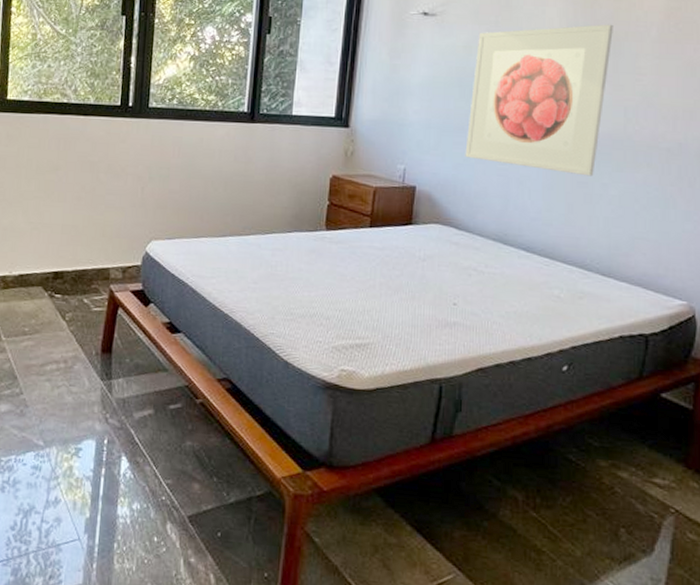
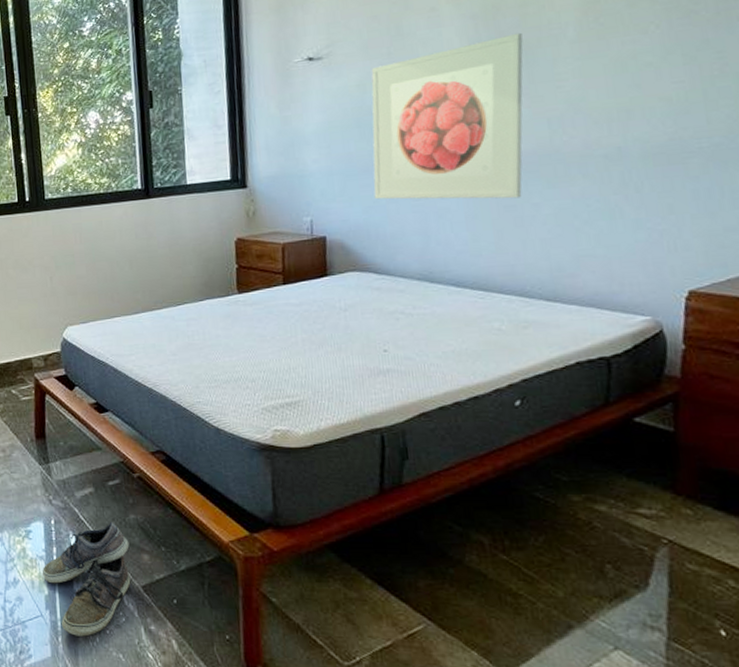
shoe: none [87,446,182,565] -> present [42,521,131,637]

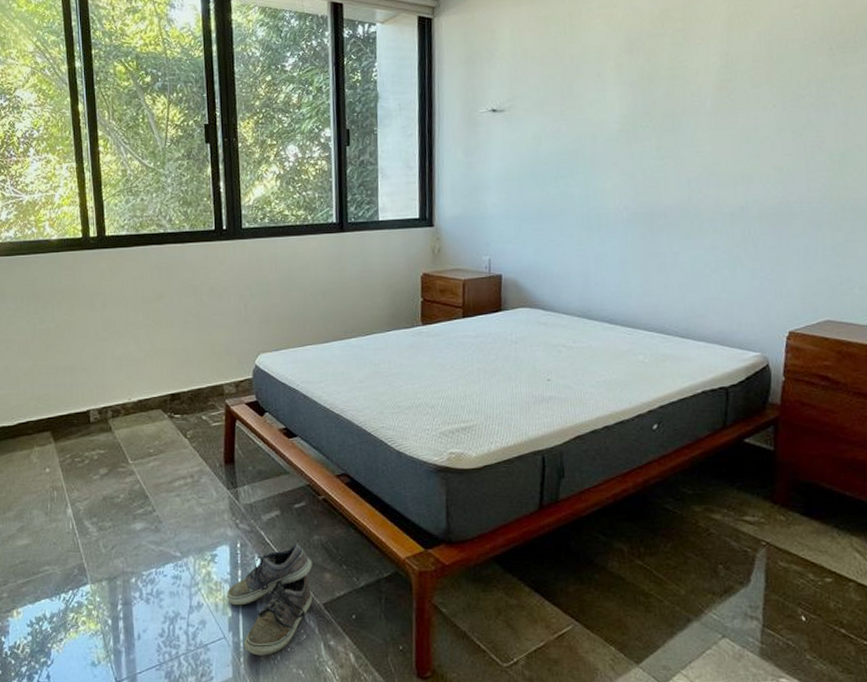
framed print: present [371,32,523,200] -> none [544,102,671,247]

